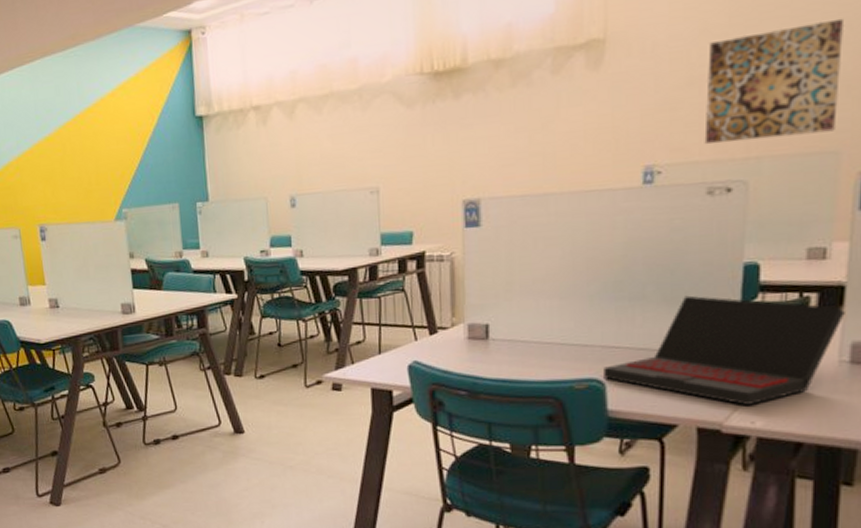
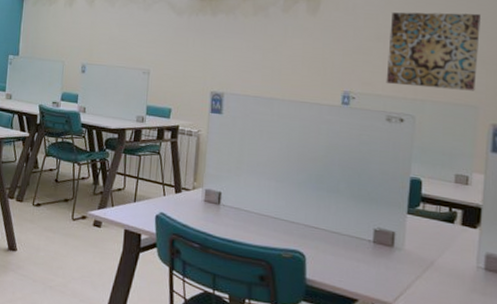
laptop: present [604,295,845,406] -> none [305,195,481,293]

